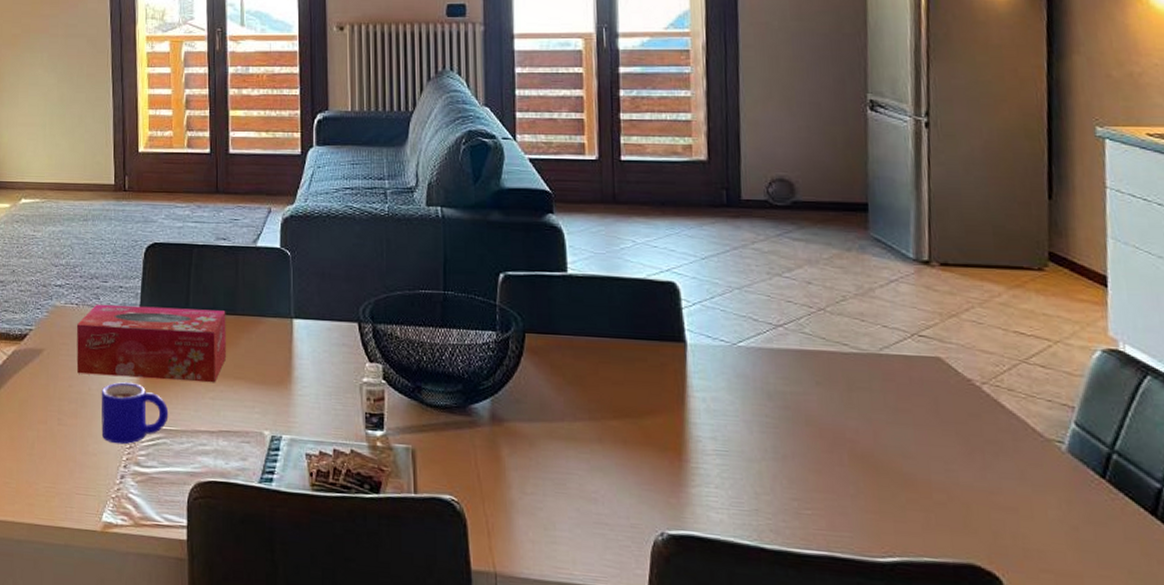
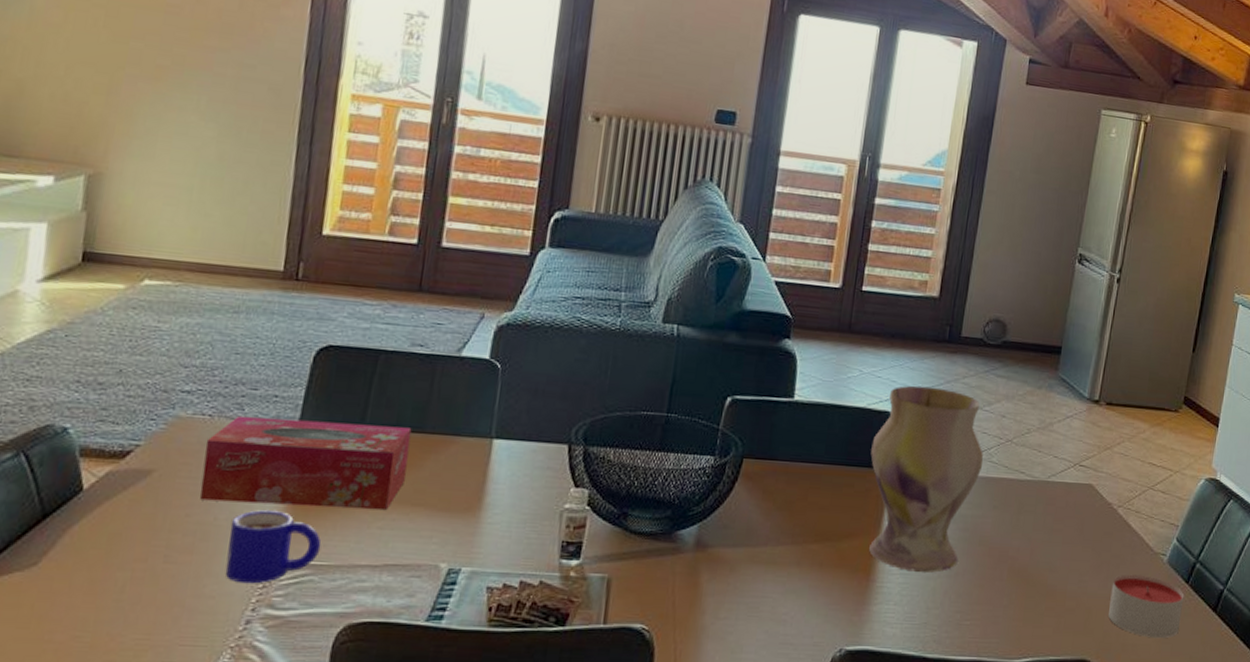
vase: none [659,254,794,455] -> present [869,385,983,573]
candle: none [992,464,1105,546] -> present [1108,574,1184,639]

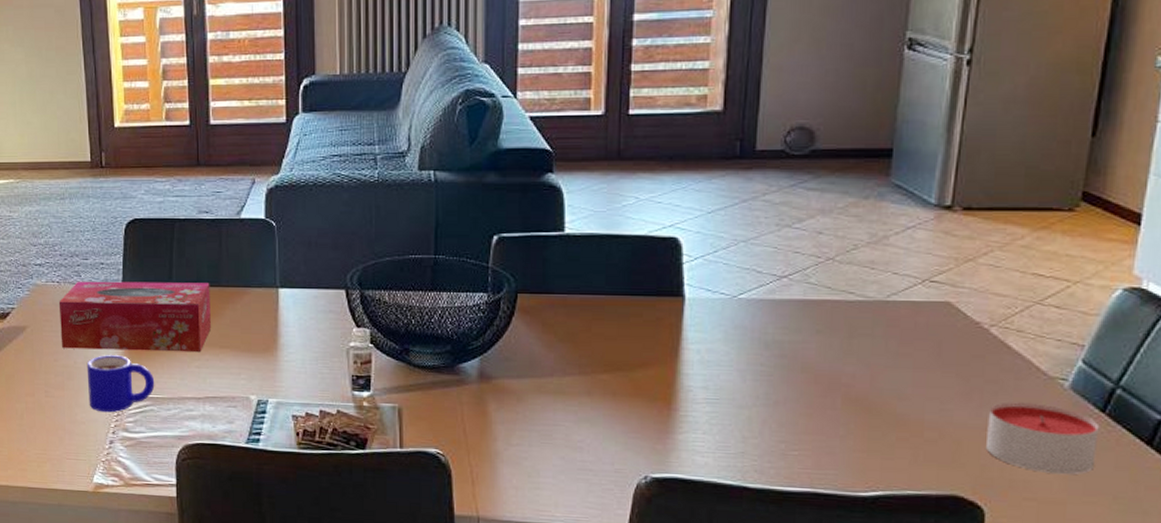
vase: present [869,385,983,573] -> none [658,208,798,402]

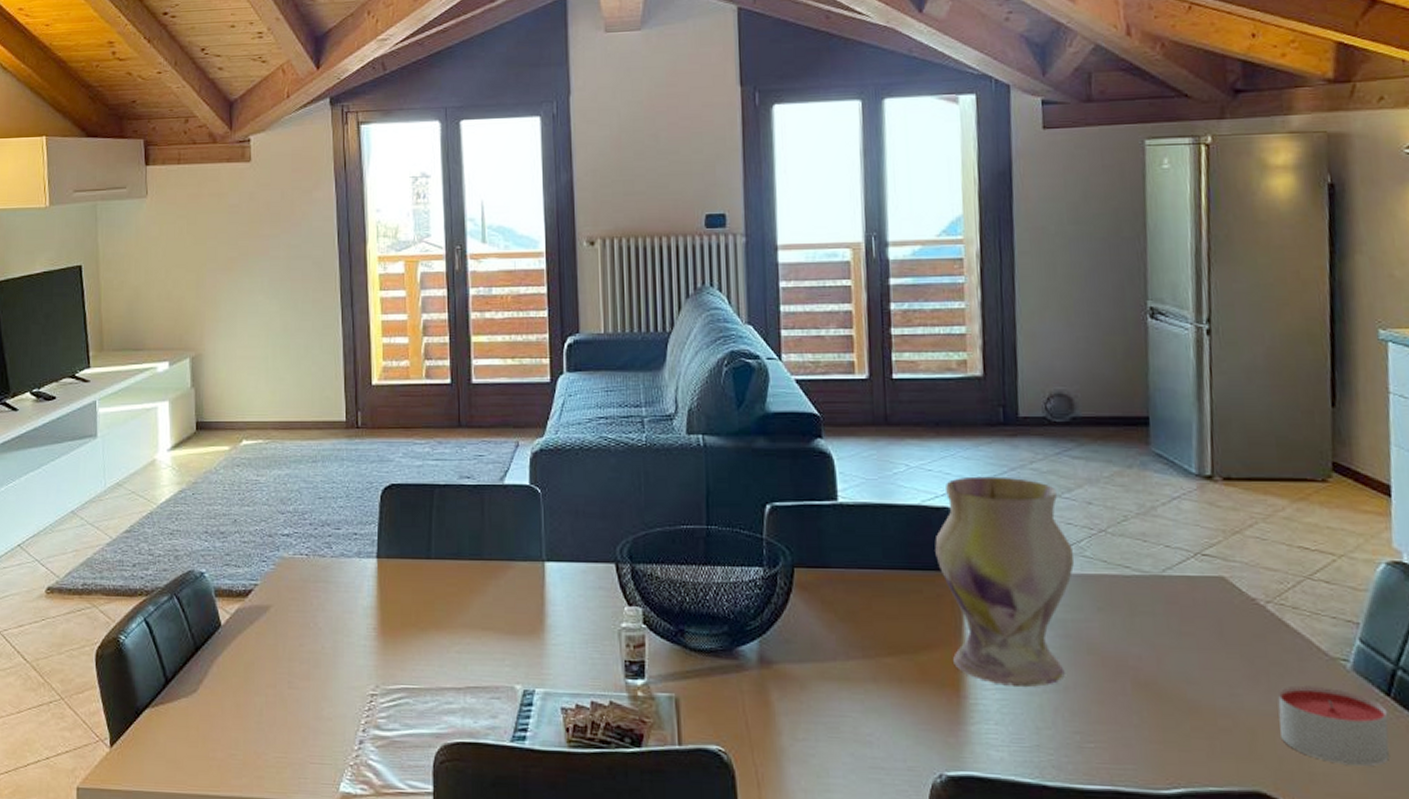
tissue box: present [58,281,211,353] -> none [306,553,472,636]
mug: present [86,355,155,413] -> none [335,638,411,707]
vase: none [658,208,798,402] -> present [935,476,1075,688]

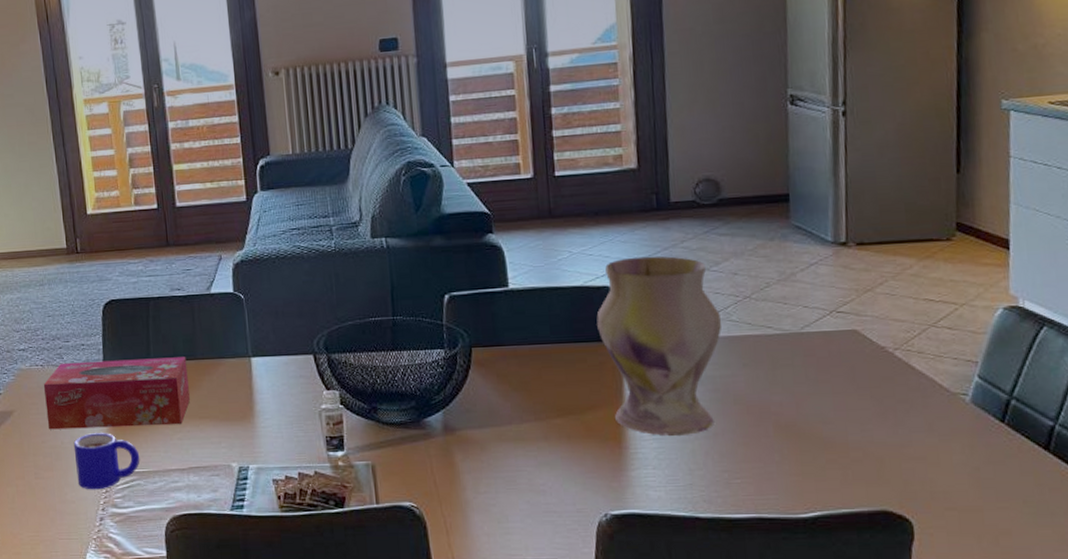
tissue box: none [306,553,472,636] -> present [43,357,190,430]
mug: none [335,638,411,707] -> present [73,433,140,490]
candle: present [1277,685,1390,767] -> none [903,418,1003,484]

